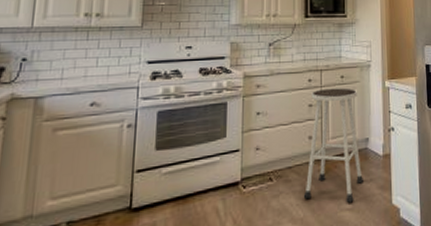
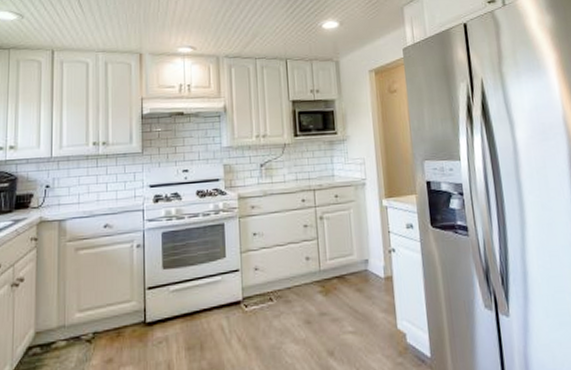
stool: present [303,88,363,203] -> none [304,207,365,326]

